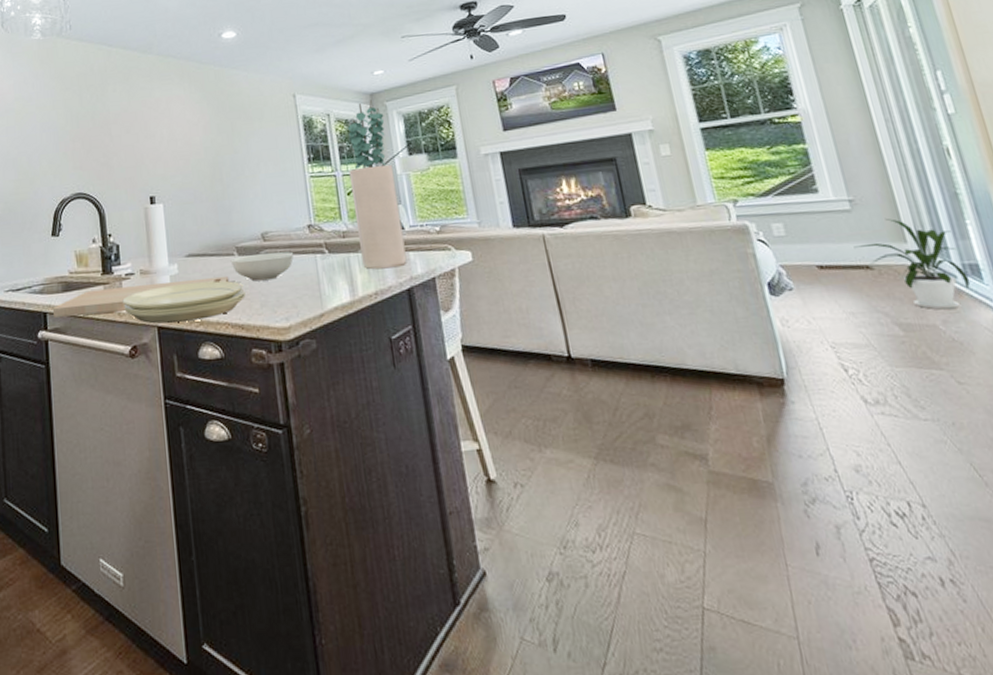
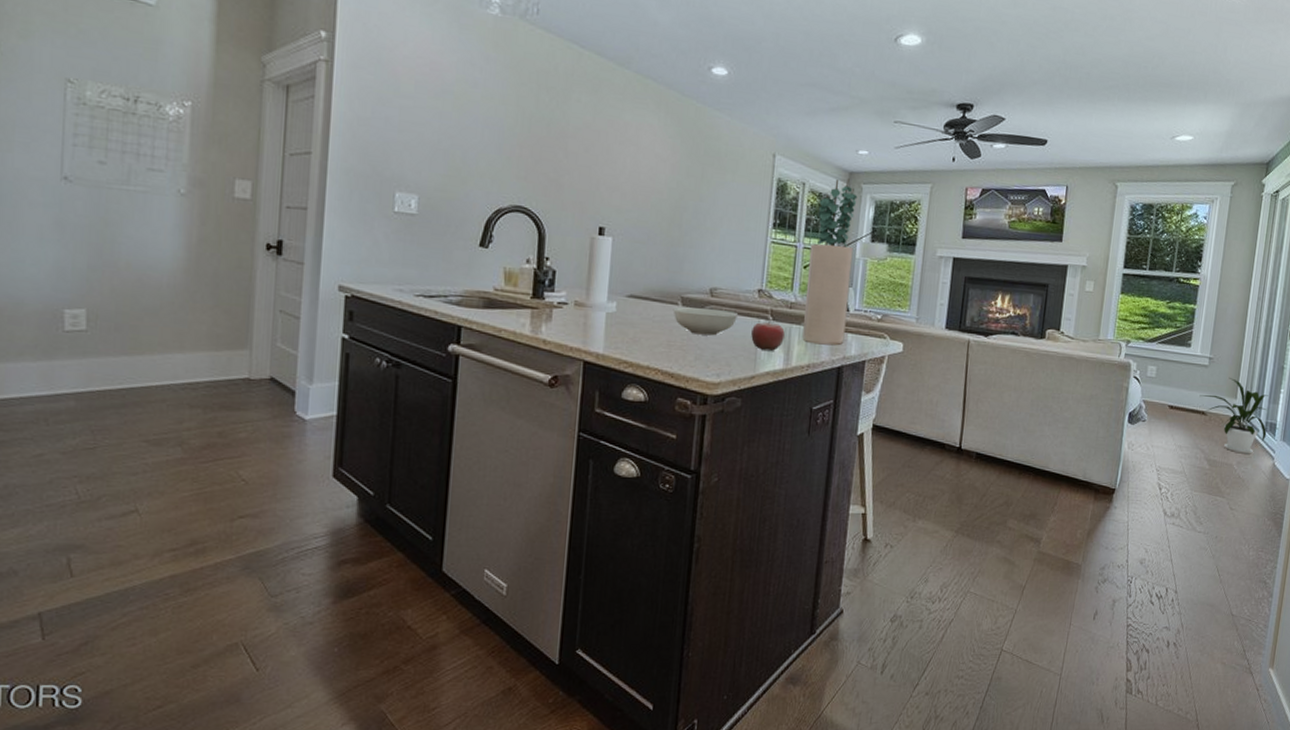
cutting board: present [52,276,230,317] -> none [468,312,668,339]
plate: present [122,280,246,324] -> none [550,321,682,362]
fruit: none [310,252,345,285] -> present [751,319,785,351]

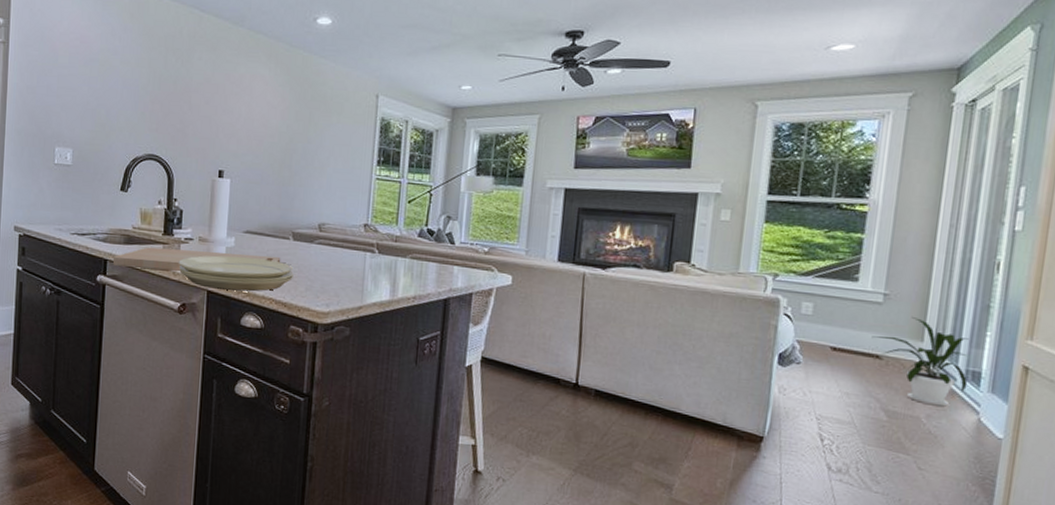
cutting board: none [468,312,668,339] -> present [112,247,281,271]
plate: none [550,321,682,362] -> present [178,255,294,292]
bowl: present [673,307,739,336] -> none [285,241,346,268]
fruit: present [751,319,785,351] -> none [358,252,391,283]
vase: present [802,178,858,346] -> none [408,114,461,278]

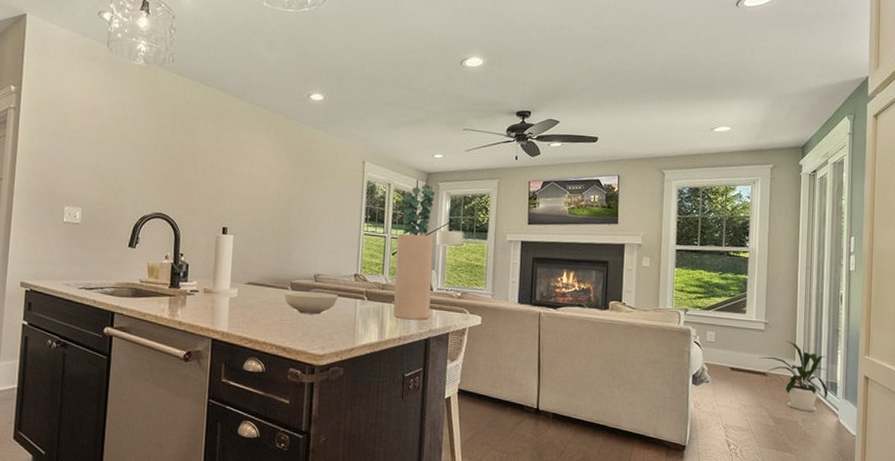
cutting board: present [112,247,281,271] -> none [120,299,280,321]
plate: present [178,255,294,292] -> none [184,305,292,339]
bowl: none [285,241,346,268] -> present [284,291,339,315]
vase: none [408,114,461,278] -> present [394,178,435,321]

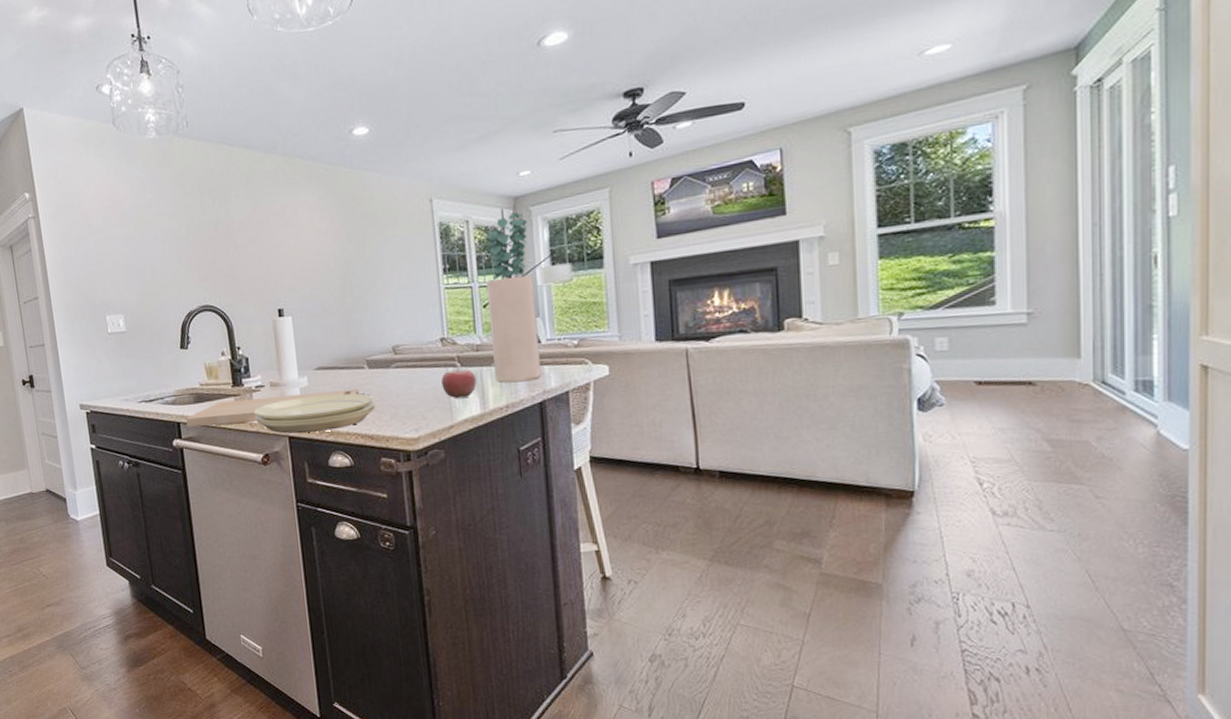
cutting board: none [120,299,280,321] -> present [185,388,360,427]
plate: none [184,305,292,339] -> present [253,393,376,434]
bowl: present [284,291,339,315] -> none [360,365,426,394]
fruit: none [350,299,378,326] -> present [441,366,477,398]
house plant: present [759,341,828,412] -> none [1020,333,1139,427]

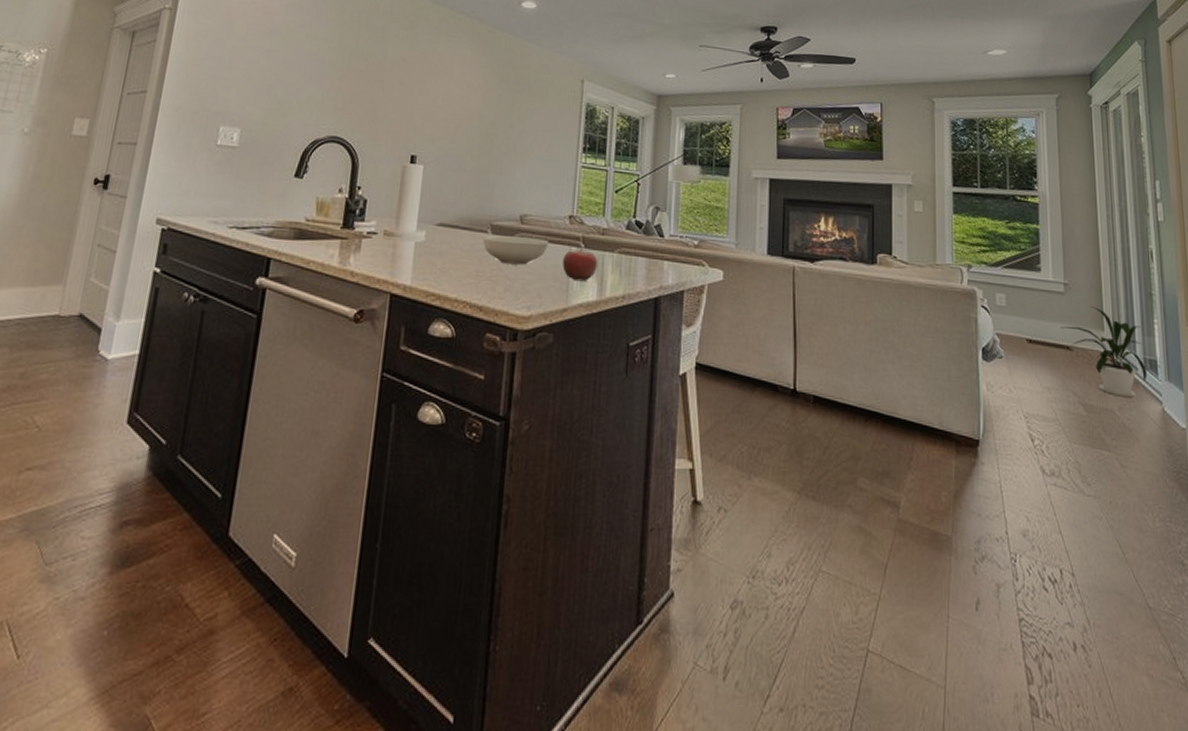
cutting board: present [185,388,360,427] -> none [277,242,478,271]
plate: present [253,393,376,434] -> none [358,252,491,295]
bowl: none [360,365,426,394] -> present [482,235,550,265]
vase: present [486,204,541,383] -> none [616,101,667,275]
house plant: none [1020,333,1139,427] -> present [1060,306,1148,398]

